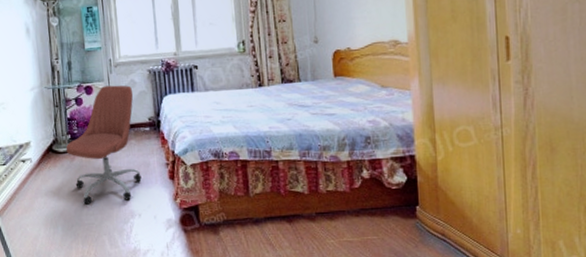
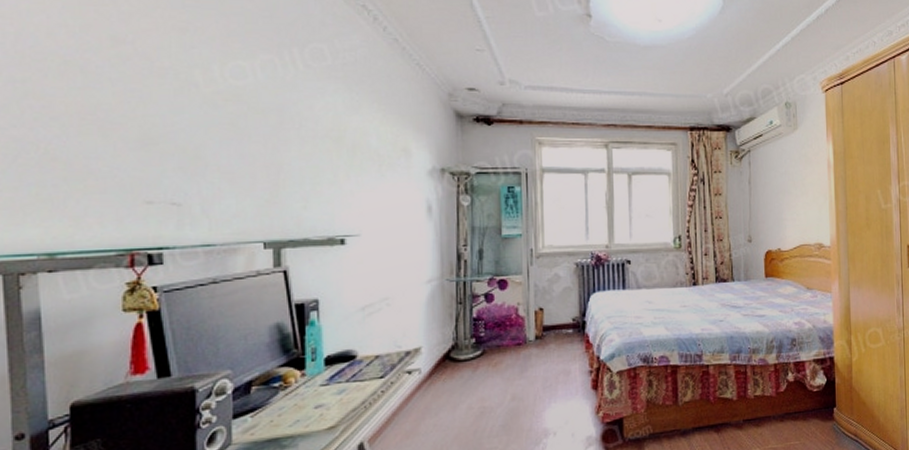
office chair: present [65,85,142,205] -> none [468,279,560,424]

